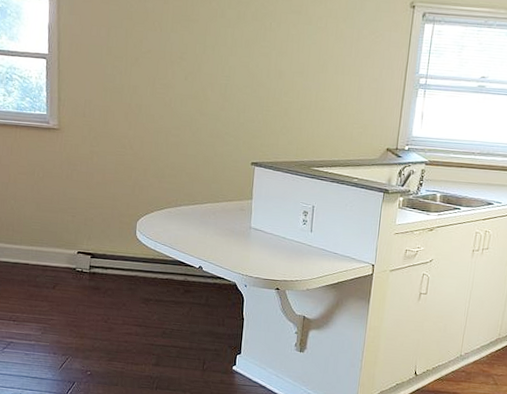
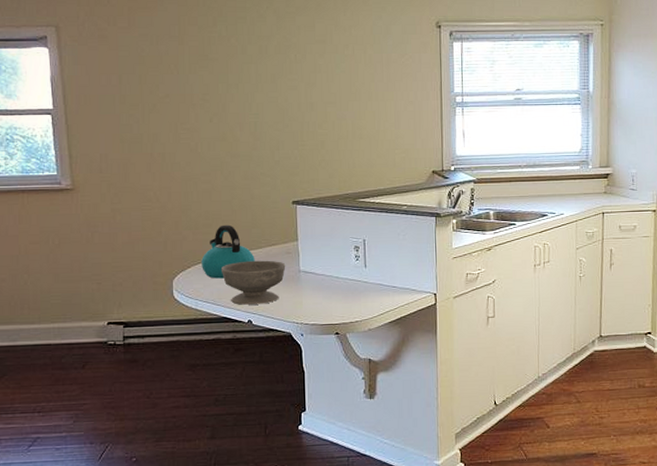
kettle: none [163,177,212,226] -> present [201,224,255,279]
bowl: none [180,212,239,254] -> present [220,260,286,305]

